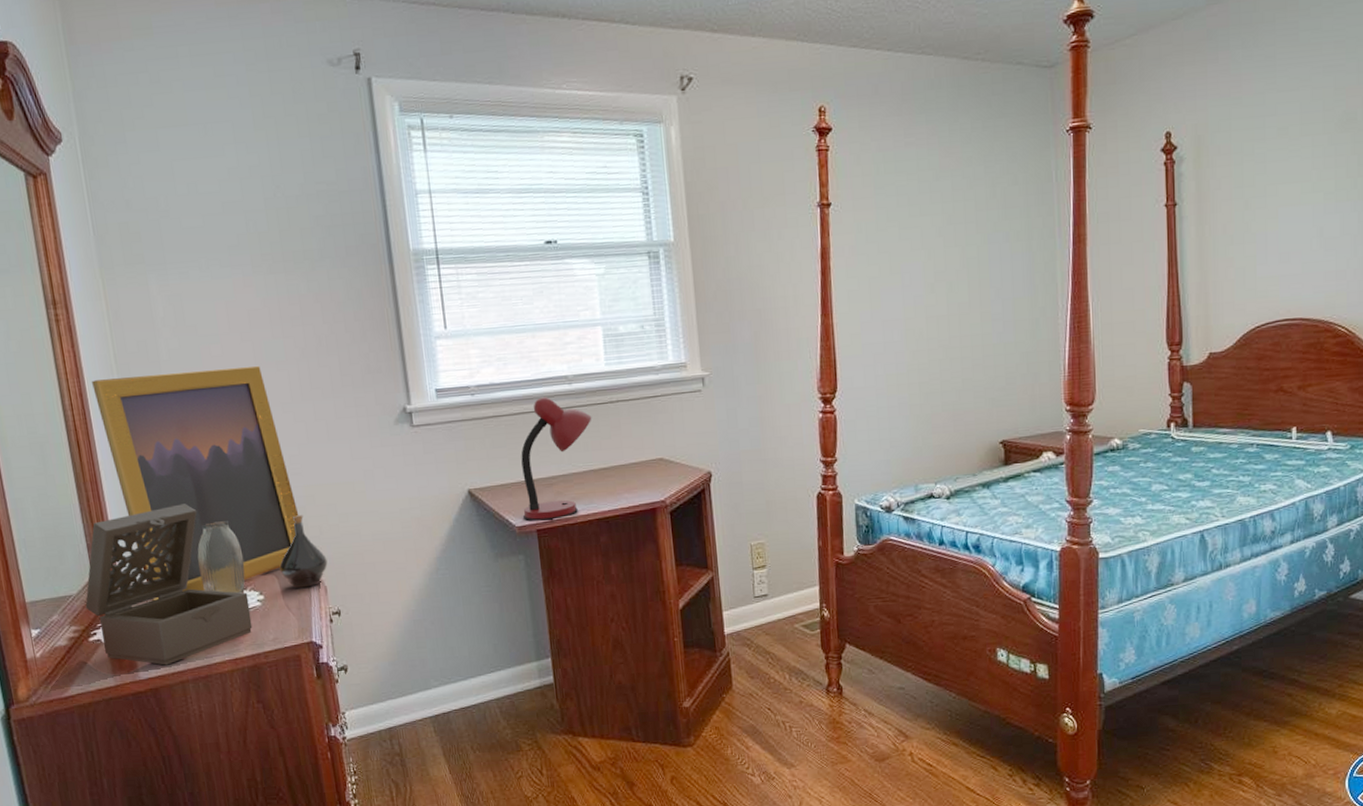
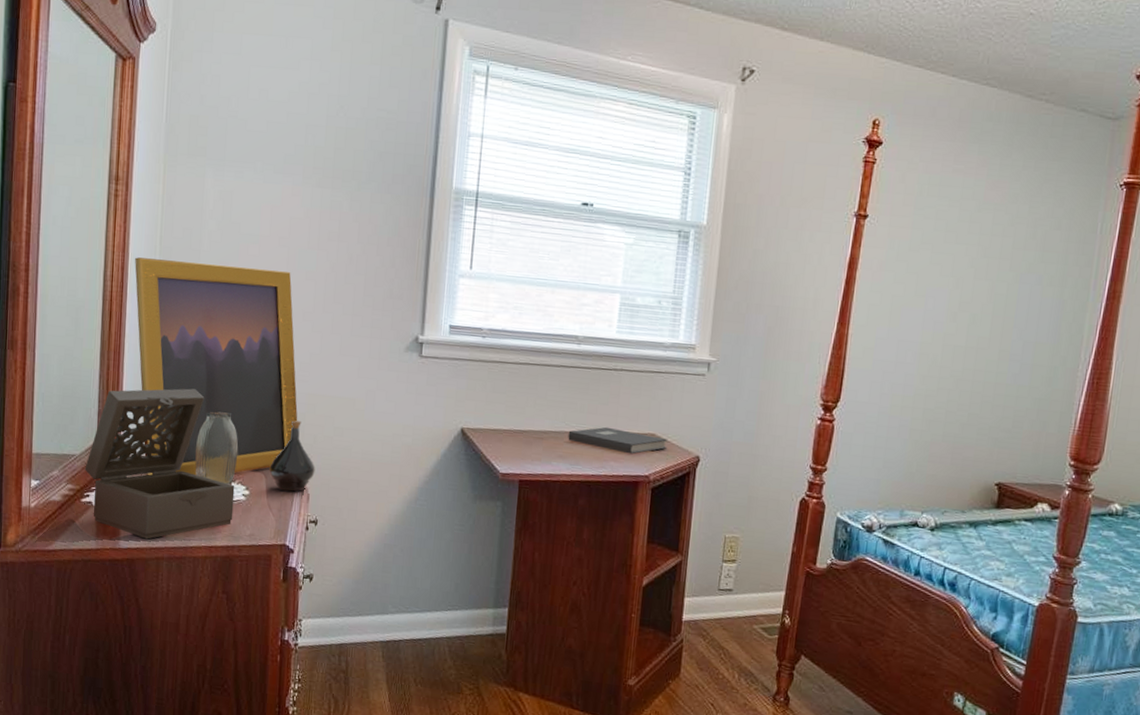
desk lamp: present [521,397,592,521] -> none [509,352,594,474]
book: none [577,460,678,483] -> present [568,426,668,455]

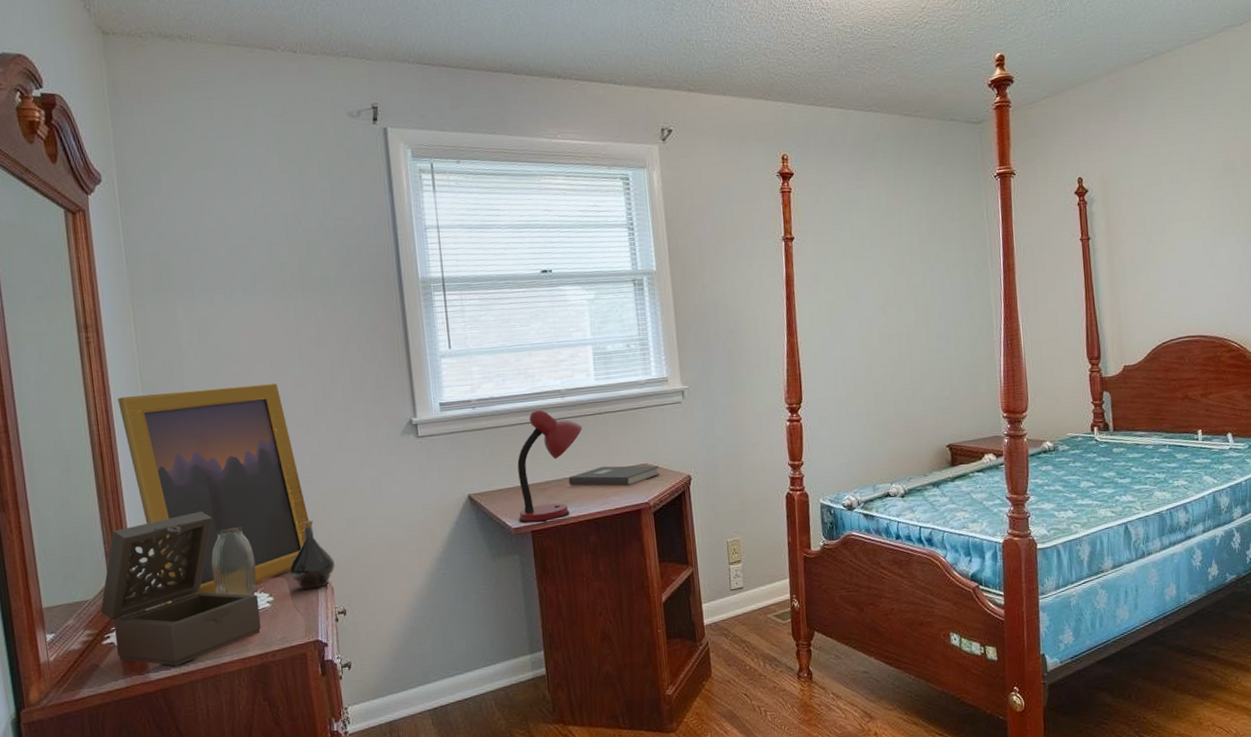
desk lamp: none [509,352,594,474] -> present [517,409,583,523]

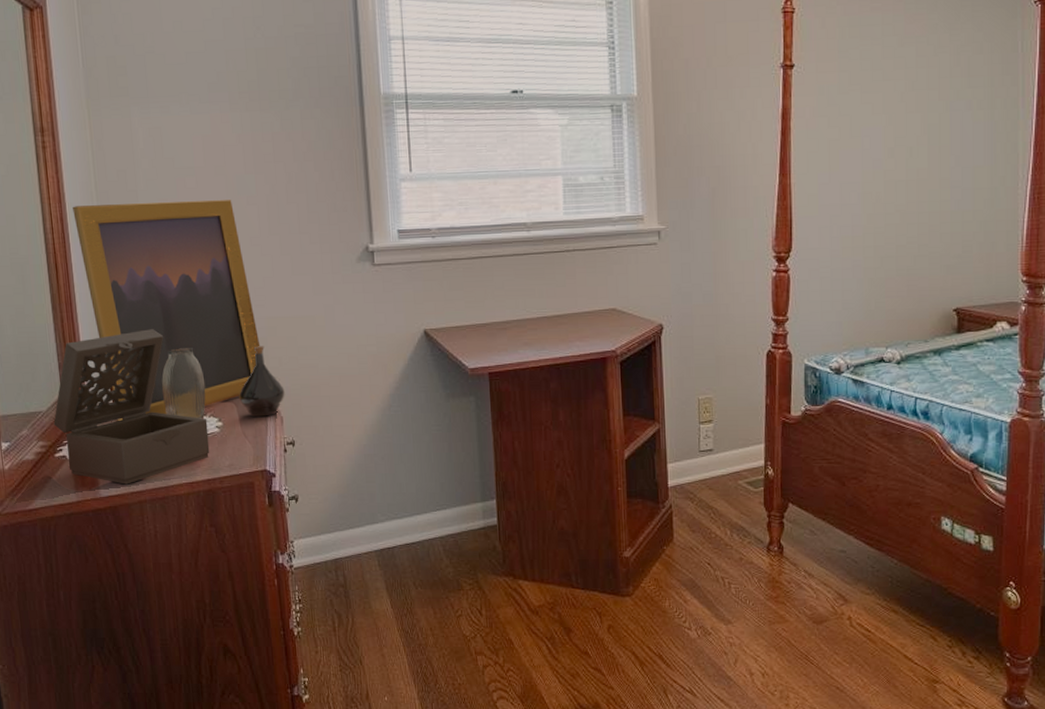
desk lamp: present [517,409,583,523] -> none [476,243,548,364]
book: present [568,465,661,487] -> none [530,308,630,332]

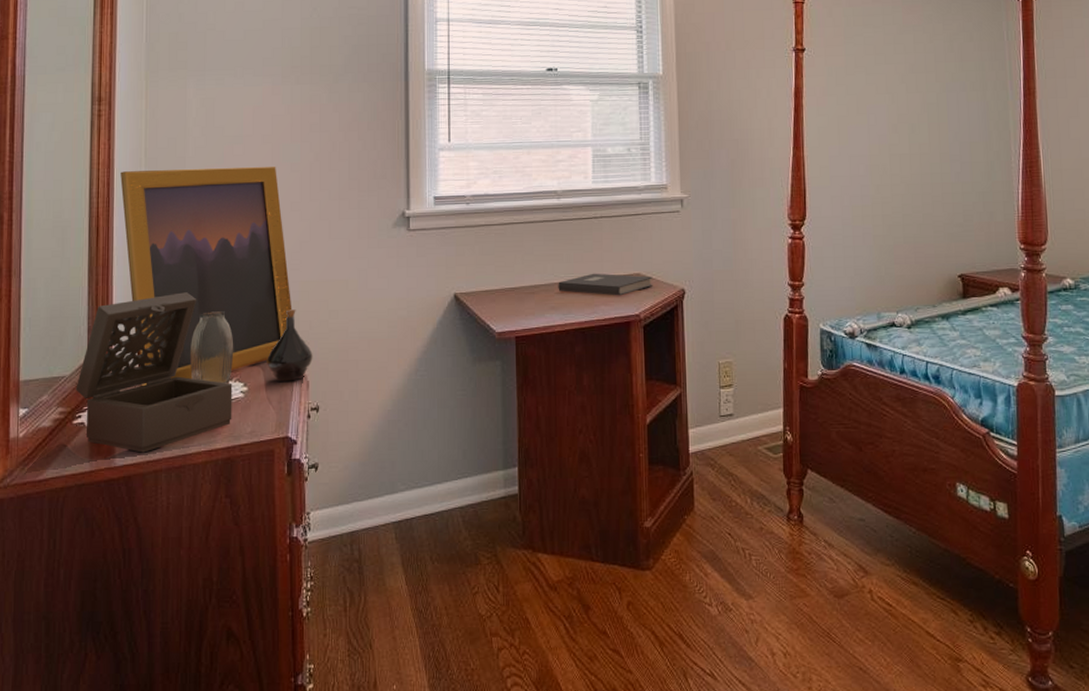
book: none [530,308,630,332] -> present [558,273,654,296]

